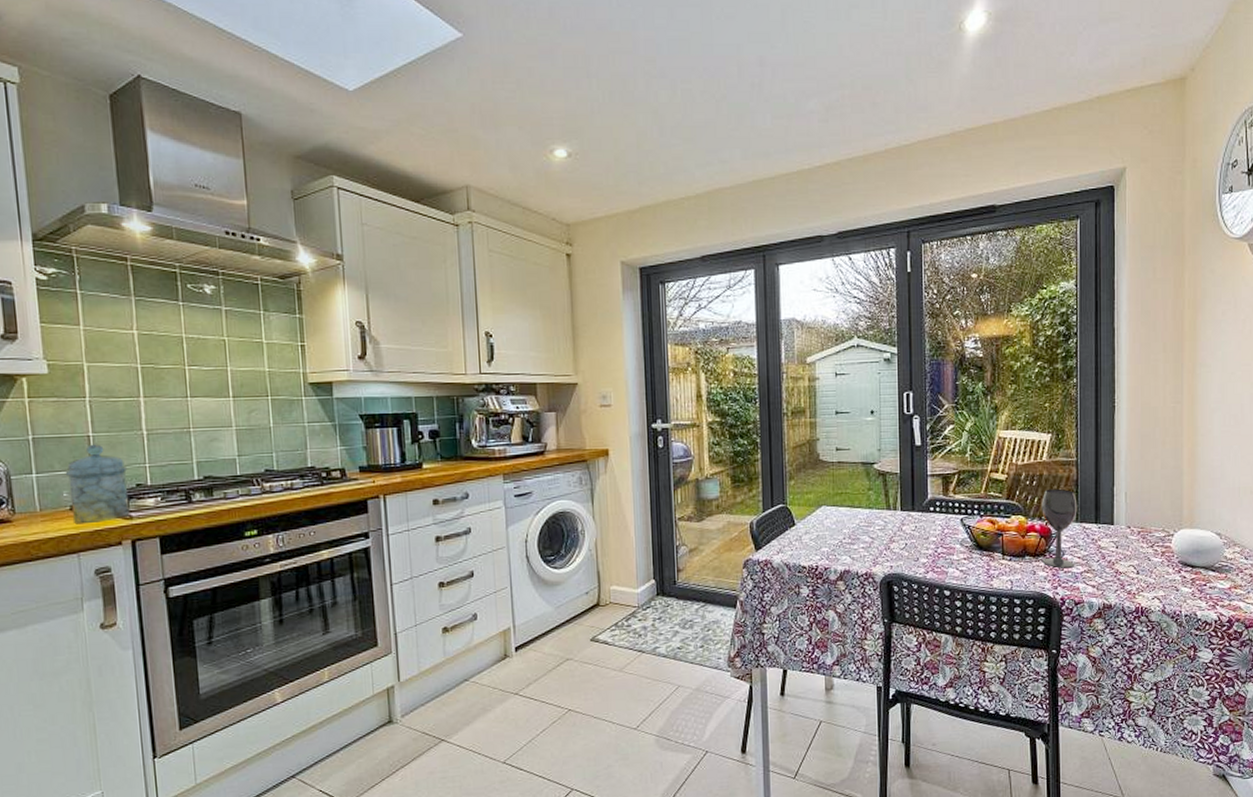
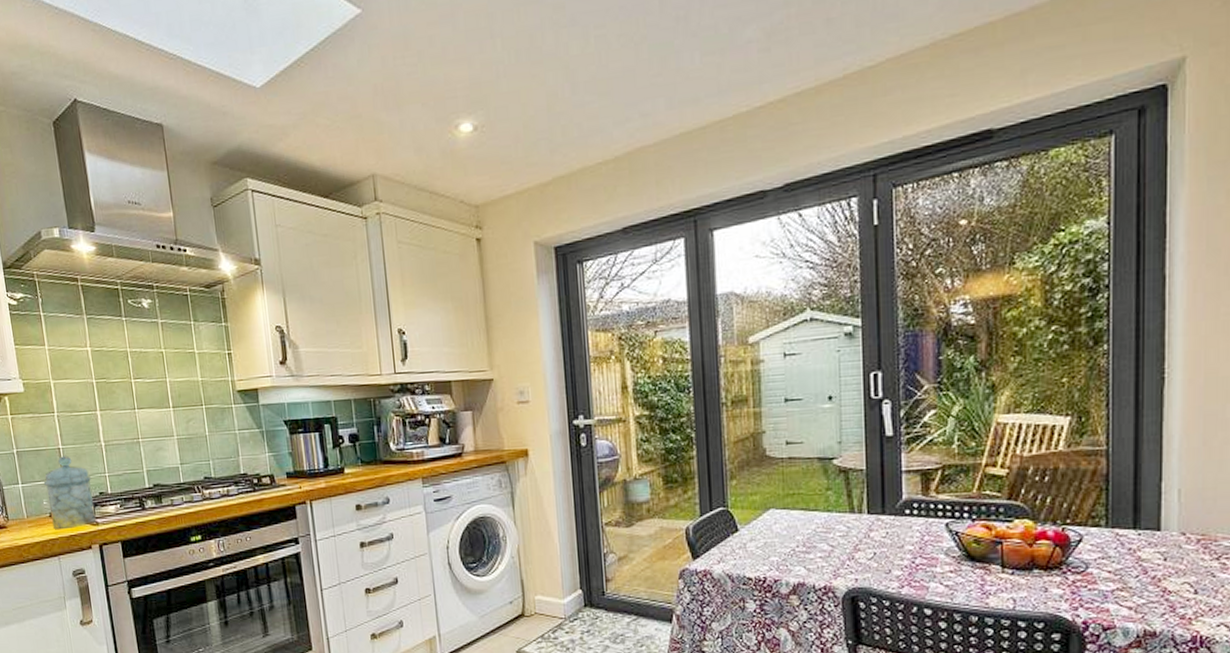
wine glass: present [1042,488,1077,568] -> none [1056,485,1108,585]

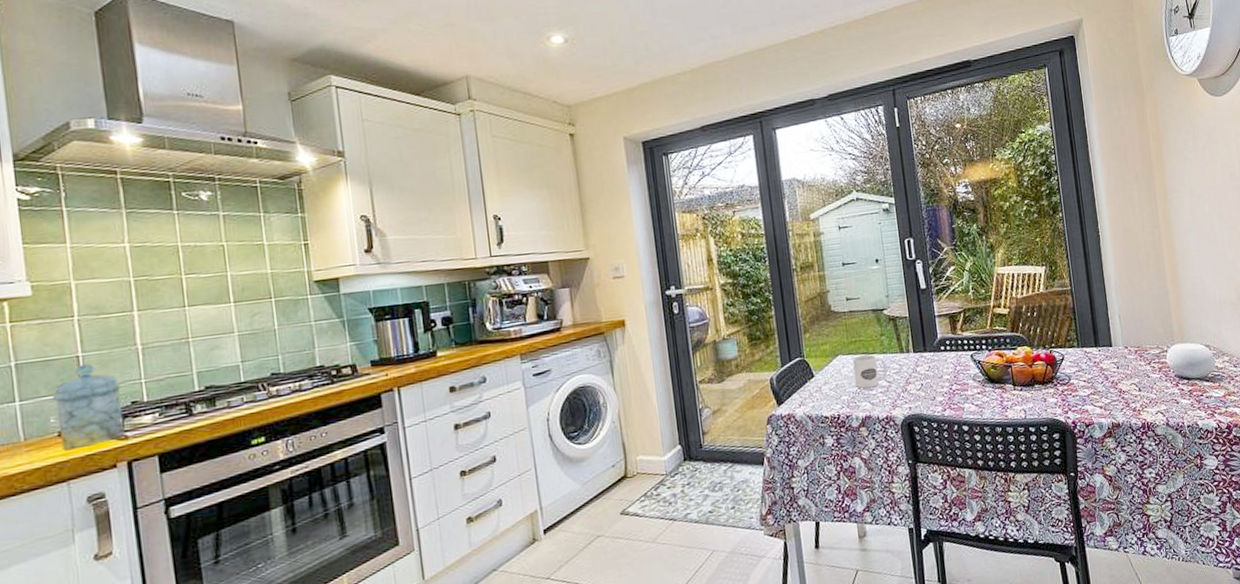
mug: none [787,511,831,551] -> present [852,354,888,389]

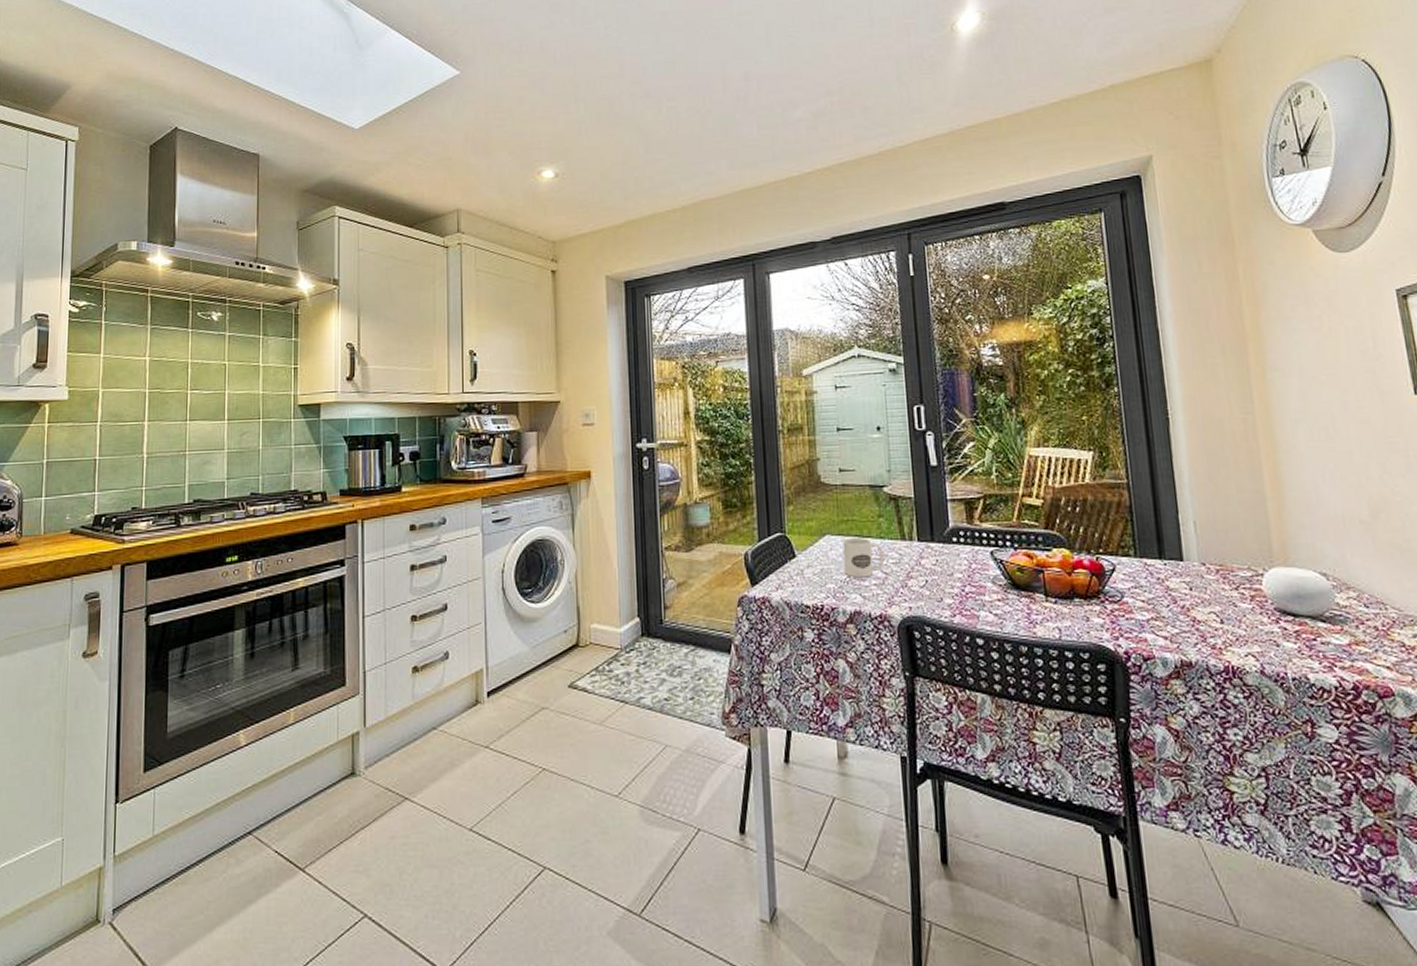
canister: present [52,364,126,451] -> none [70,467,126,548]

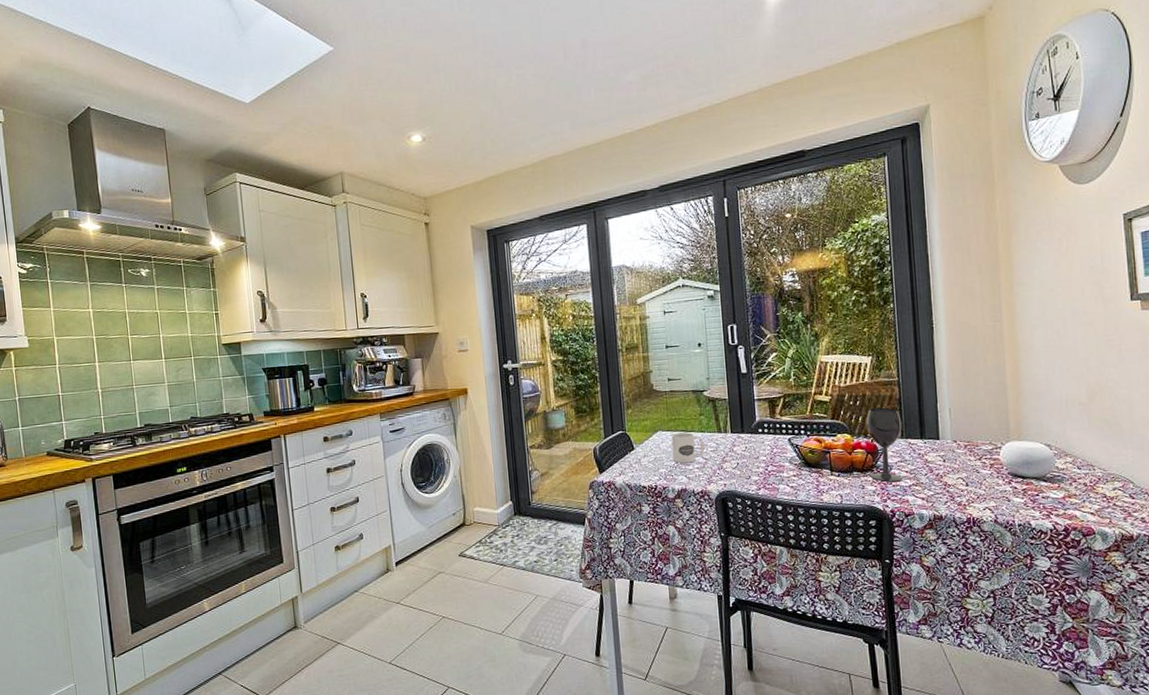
wine glass: none [1088,516,1139,614] -> present [866,407,903,482]

